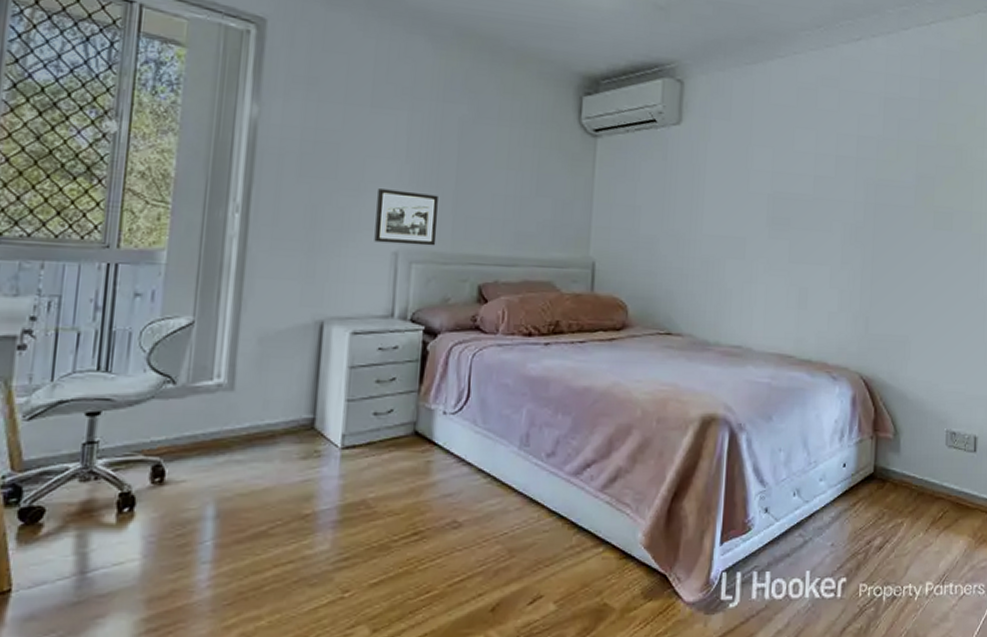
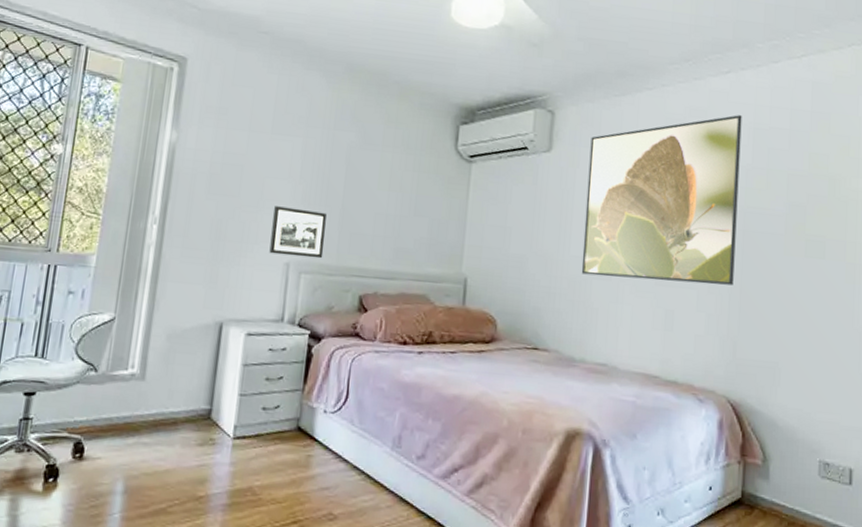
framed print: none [714,84,873,260] -> present [581,115,742,286]

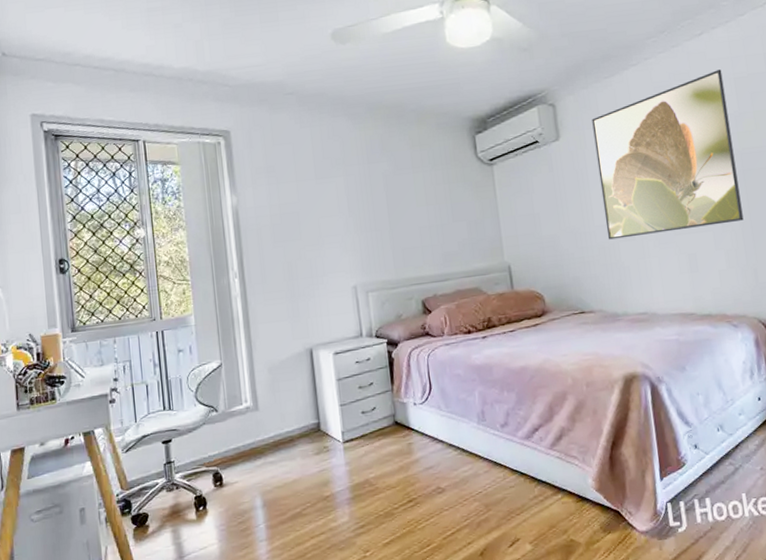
picture frame: present [269,206,327,259] -> none [332,236,384,282]

